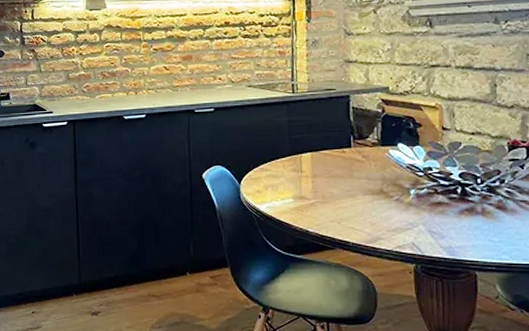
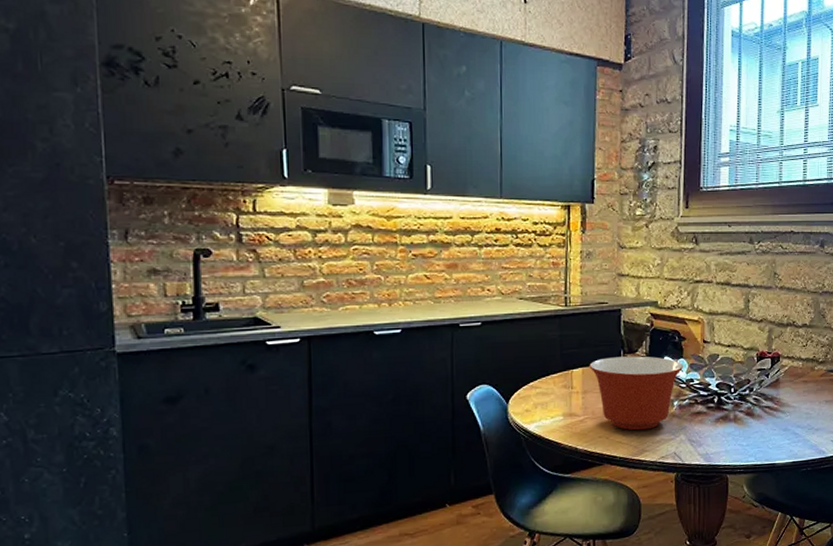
mixing bowl: none [318,142,421,217] -> present [589,356,684,431]

